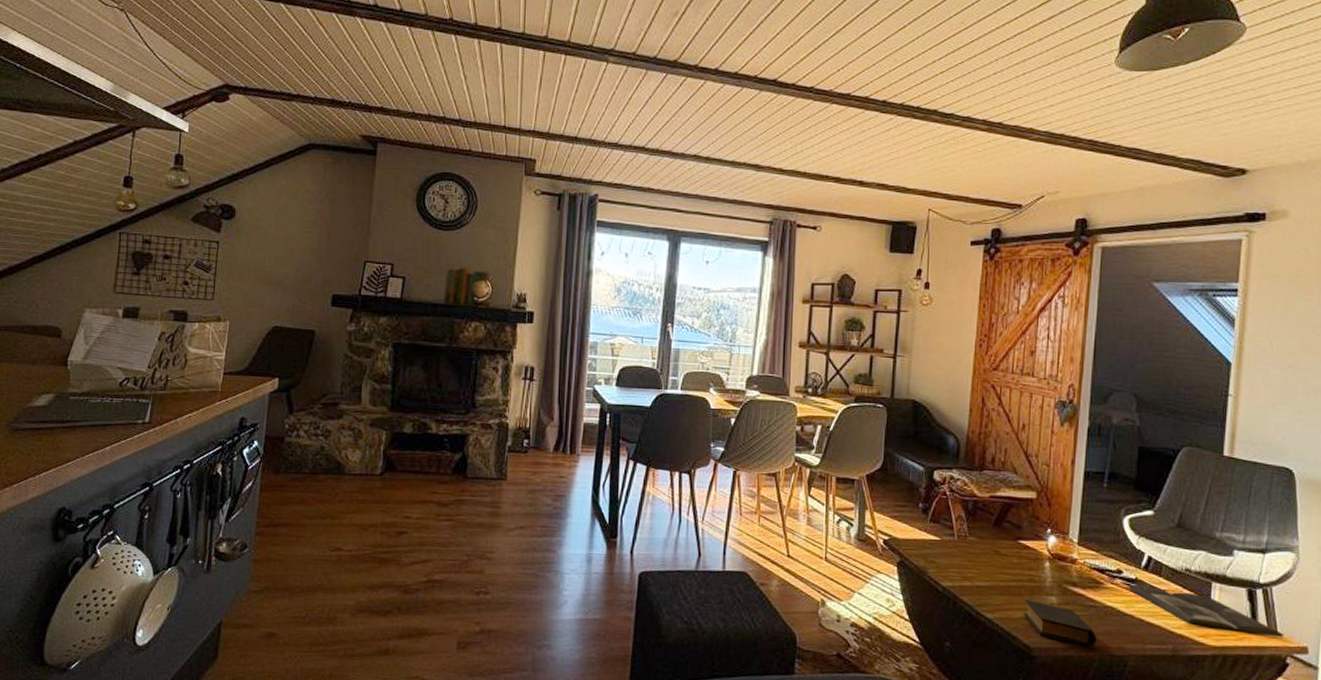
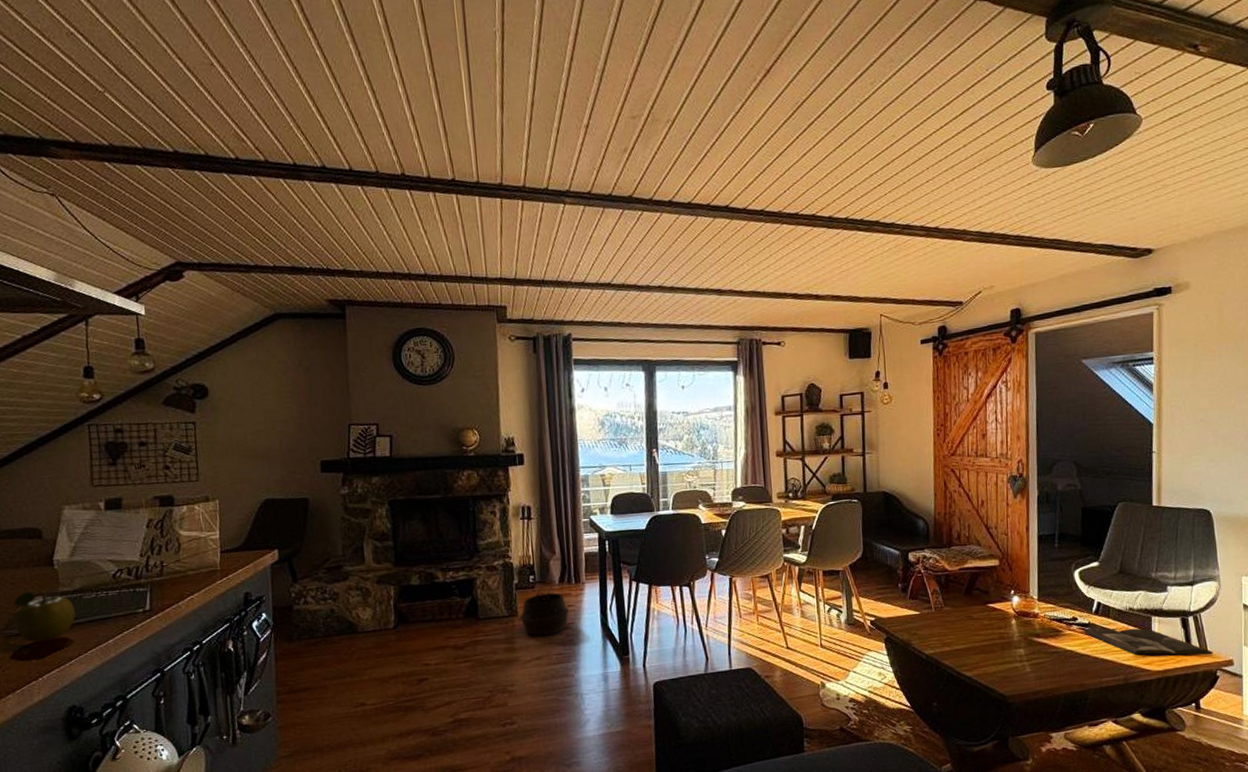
fruit: none [22,388,79,440] -> present [13,591,76,643]
books: present [443,267,491,309] -> none [432,418,481,458]
woven basket: none [508,451,561,505] -> present [519,585,570,636]
book: present [1024,600,1097,648] -> none [997,655,1061,689]

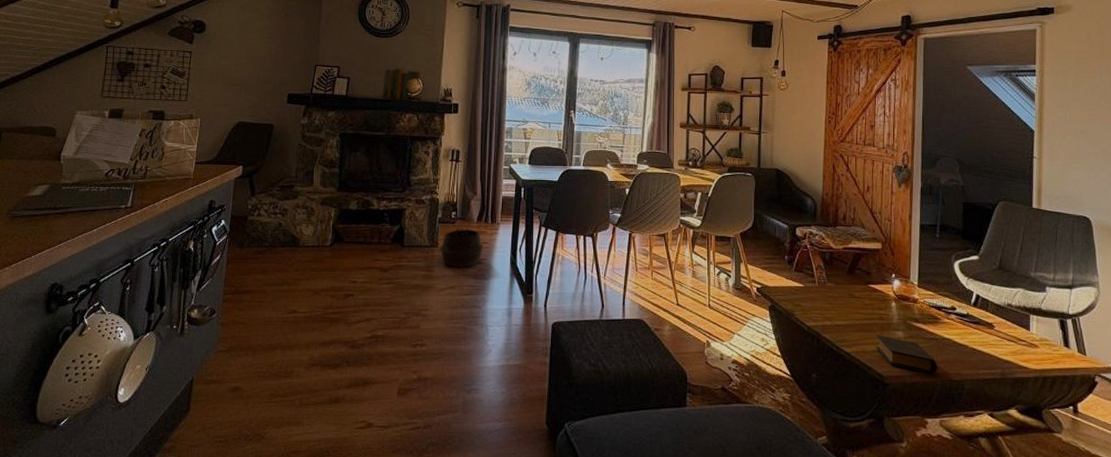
fruit: present [13,591,76,643] -> none [20,180,71,225]
books: none [432,418,481,458] -> present [382,68,422,102]
book: none [997,655,1061,689] -> present [876,335,938,375]
magazine: present [1083,628,1213,655] -> none [961,319,1092,360]

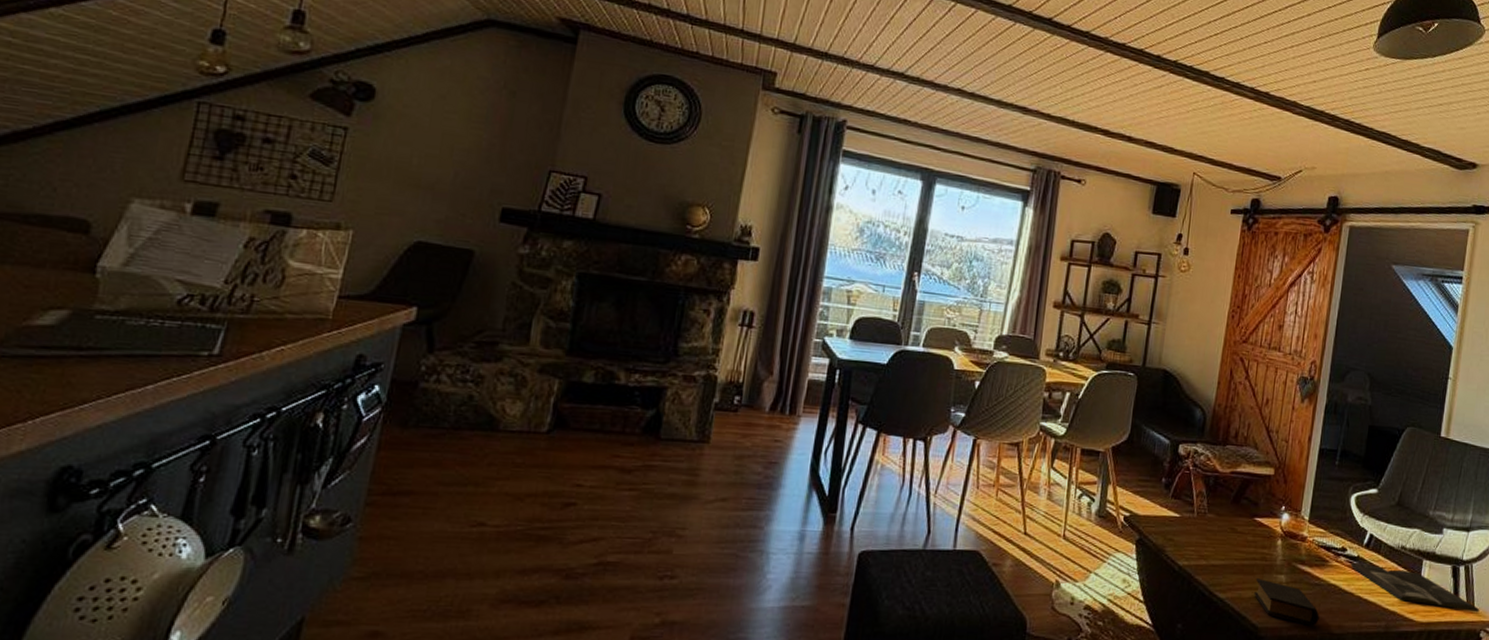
books: present [382,68,422,102] -> none [648,188,711,239]
woven basket: present [439,222,484,268] -> none [711,410,776,473]
magazine: none [961,319,1092,360] -> present [1350,562,1480,613]

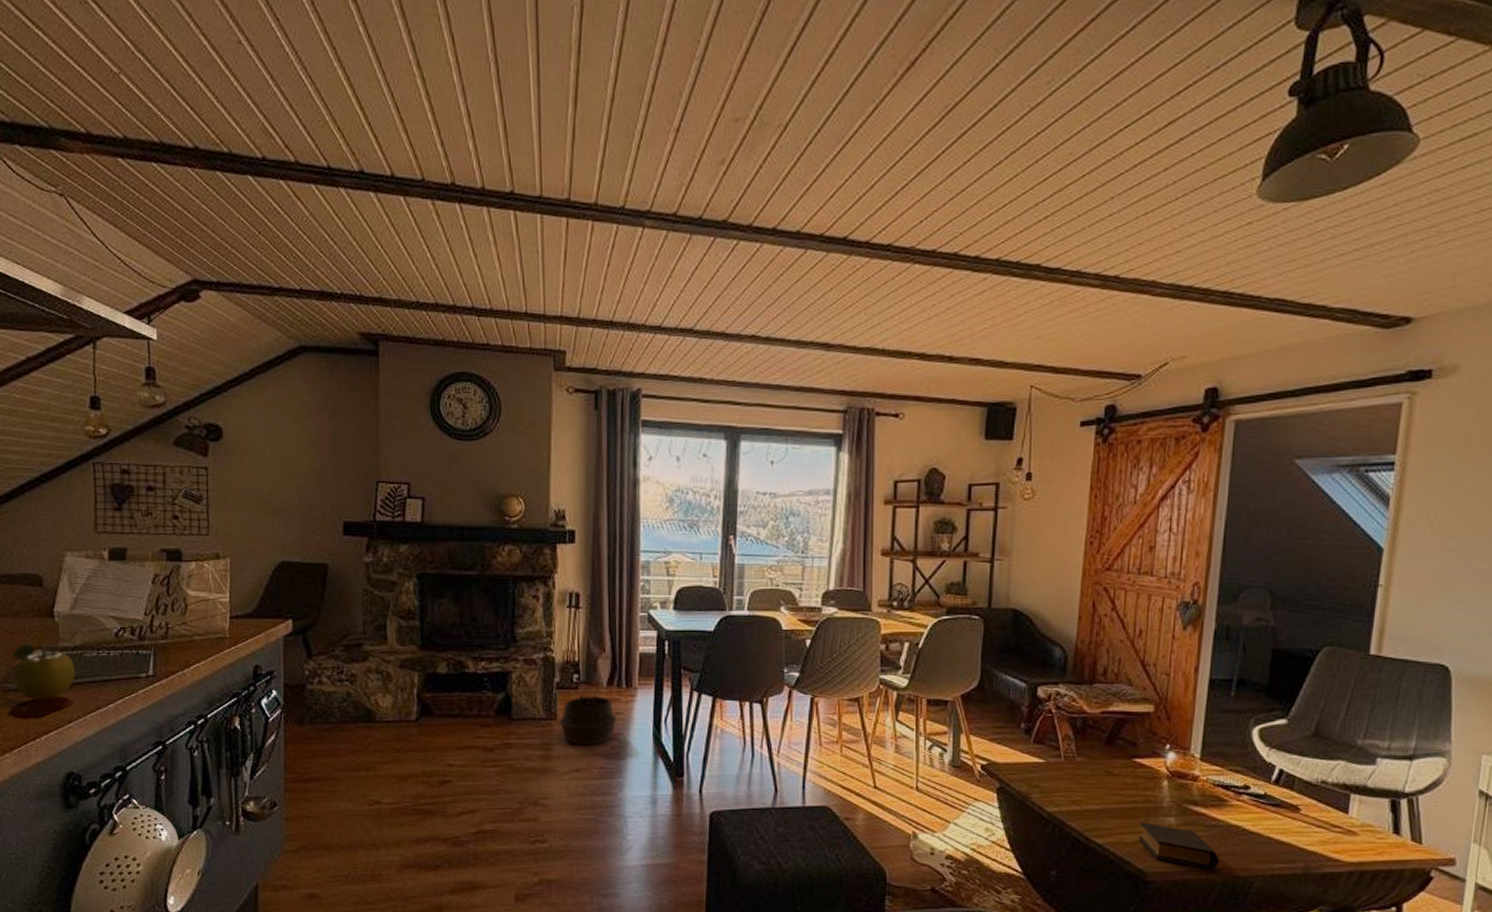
fruit: none [11,300,110,372] -> present [12,643,75,700]
woven basket: none [711,410,776,473] -> present [559,687,617,746]
magazine: present [1350,562,1480,613] -> none [1256,800,1430,850]

